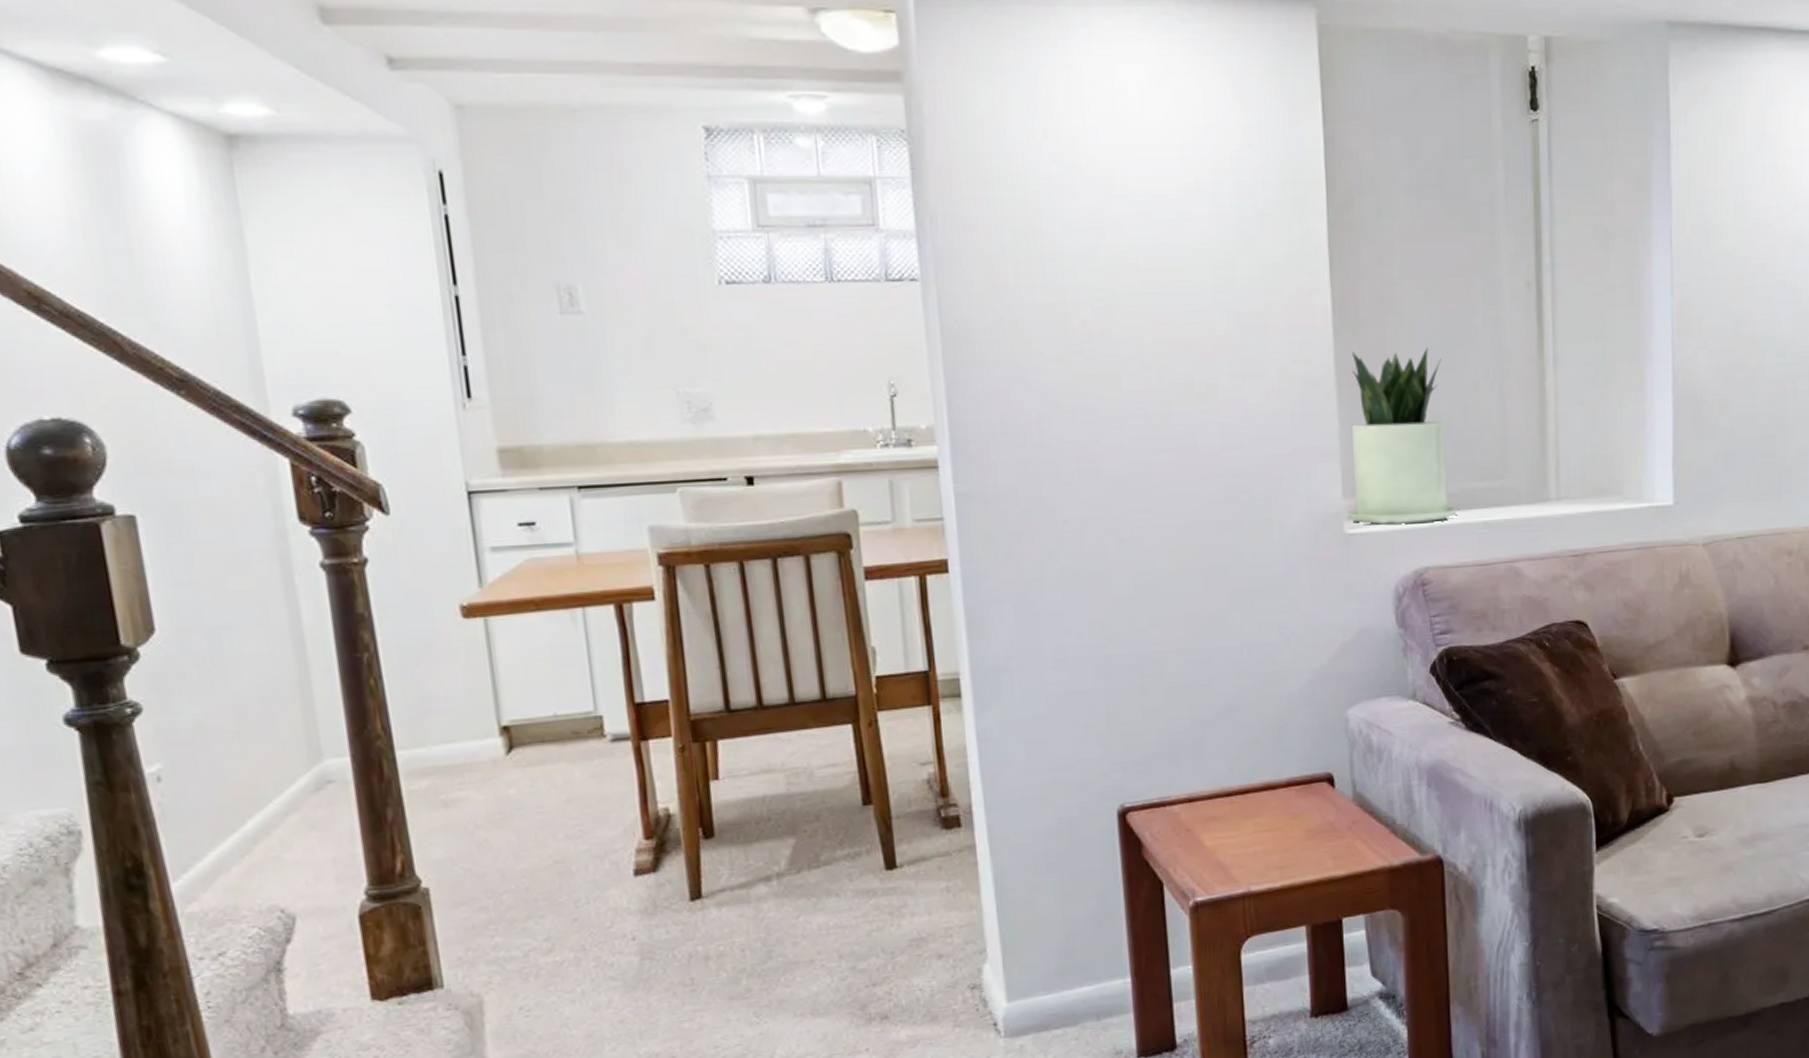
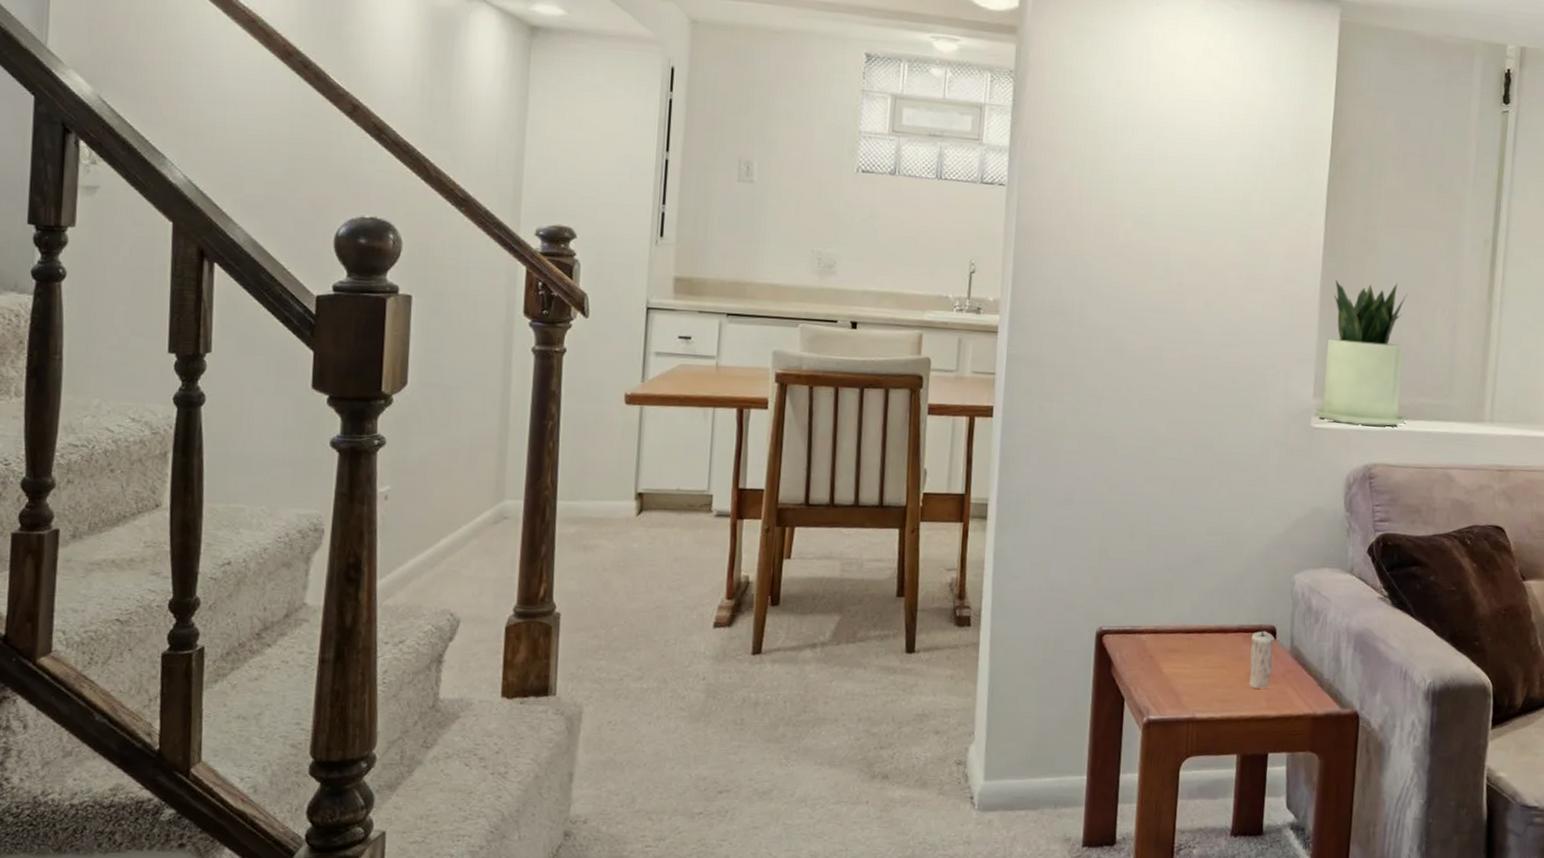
candle: none [1304,774,1336,848] -> present [1249,625,1274,689]

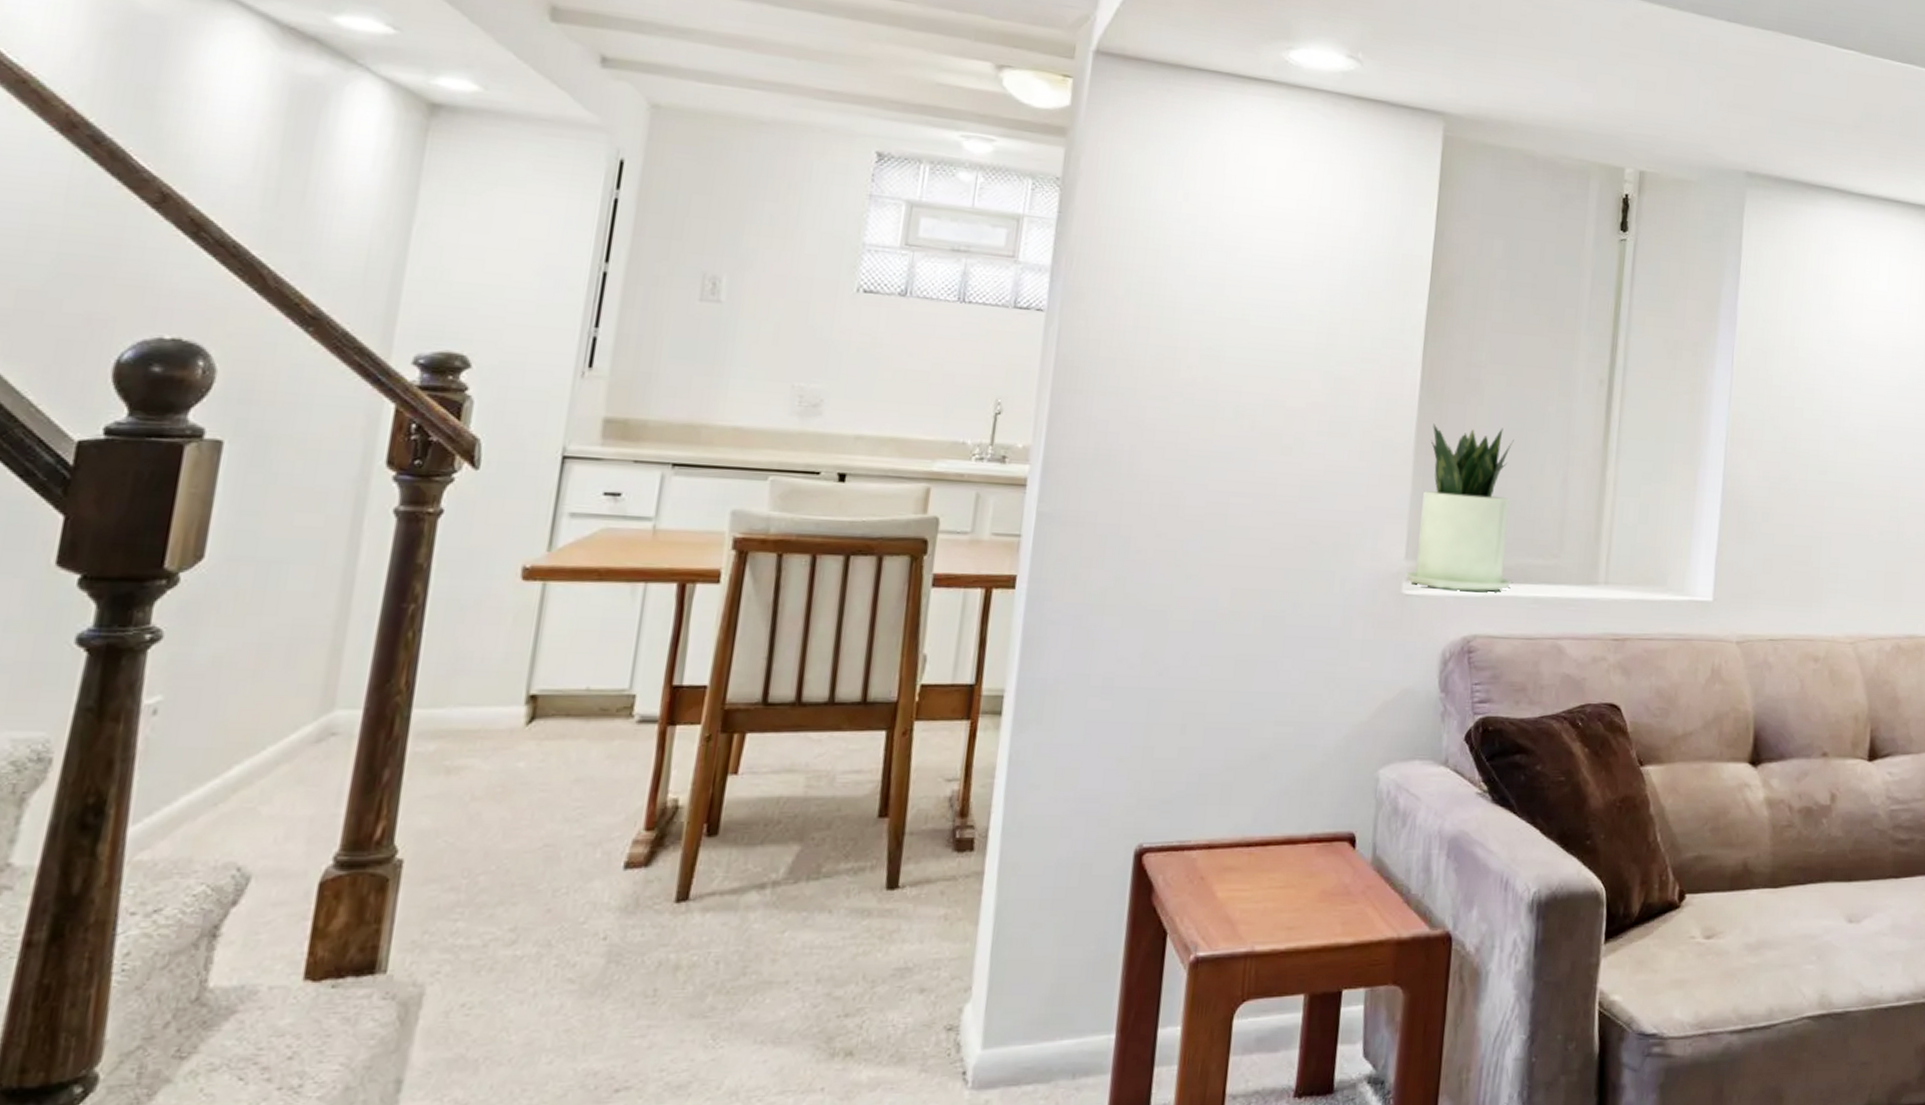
candle: present [1249,625,1274,689] -> none [1321,832,1353,911]

